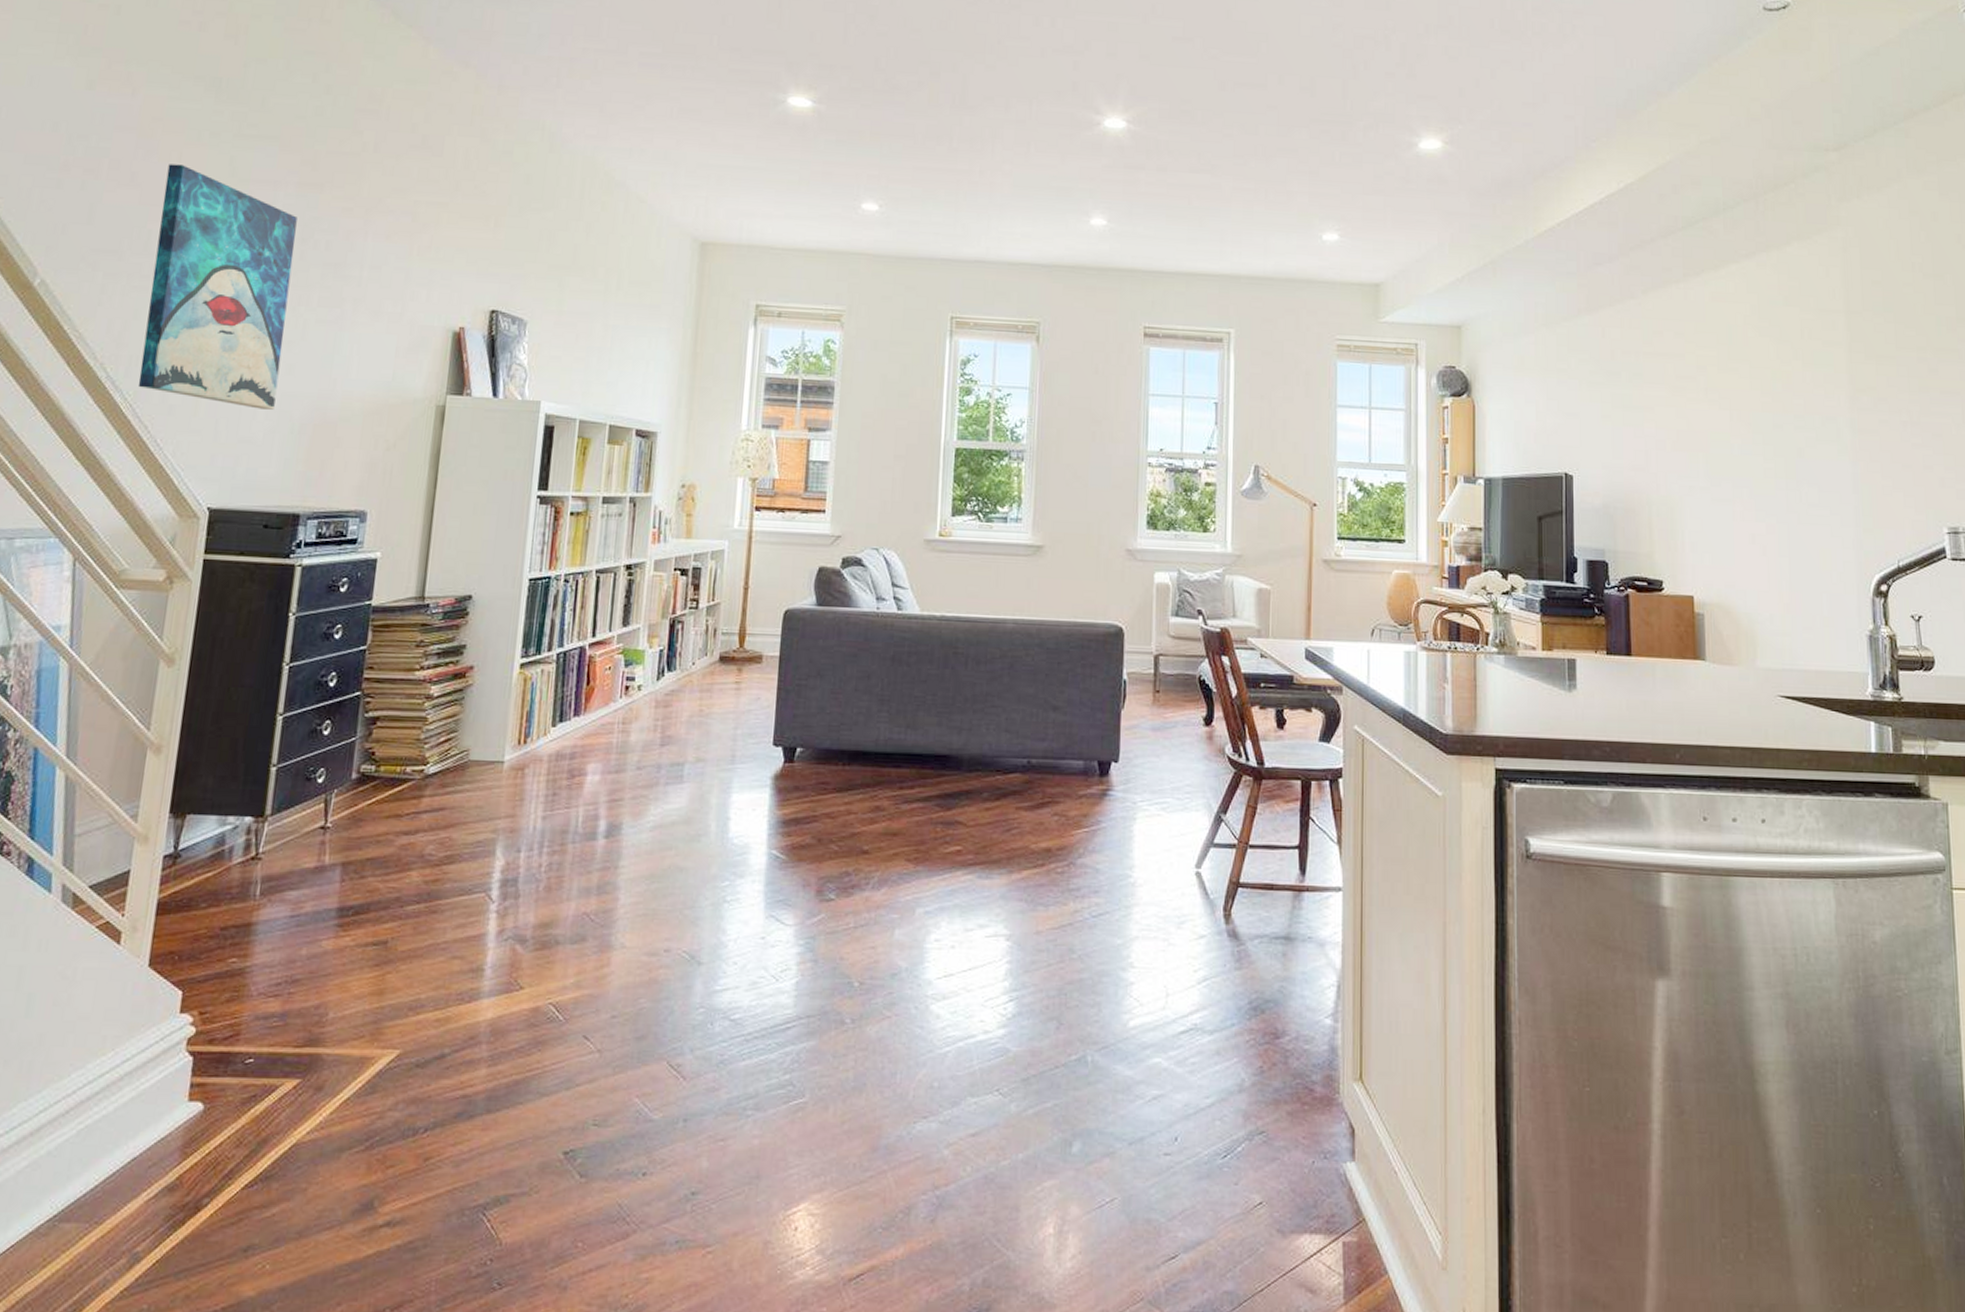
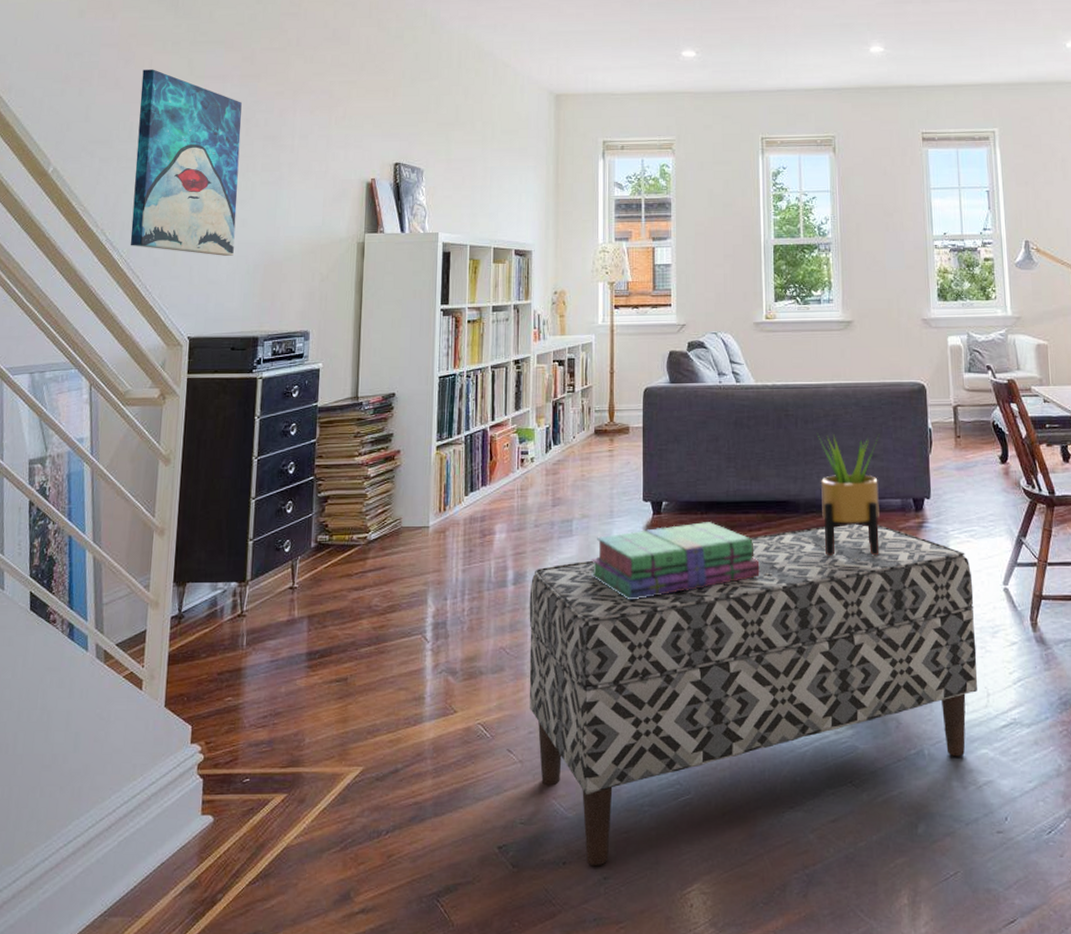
bench: none [615,785,1160,1179] -> present [529,522,978,867]
stack of books: none [702,775,909,864] -> present [590,522,760,600]
potted plant: none [988,677,1065,825] -> present [817,433,880,555]

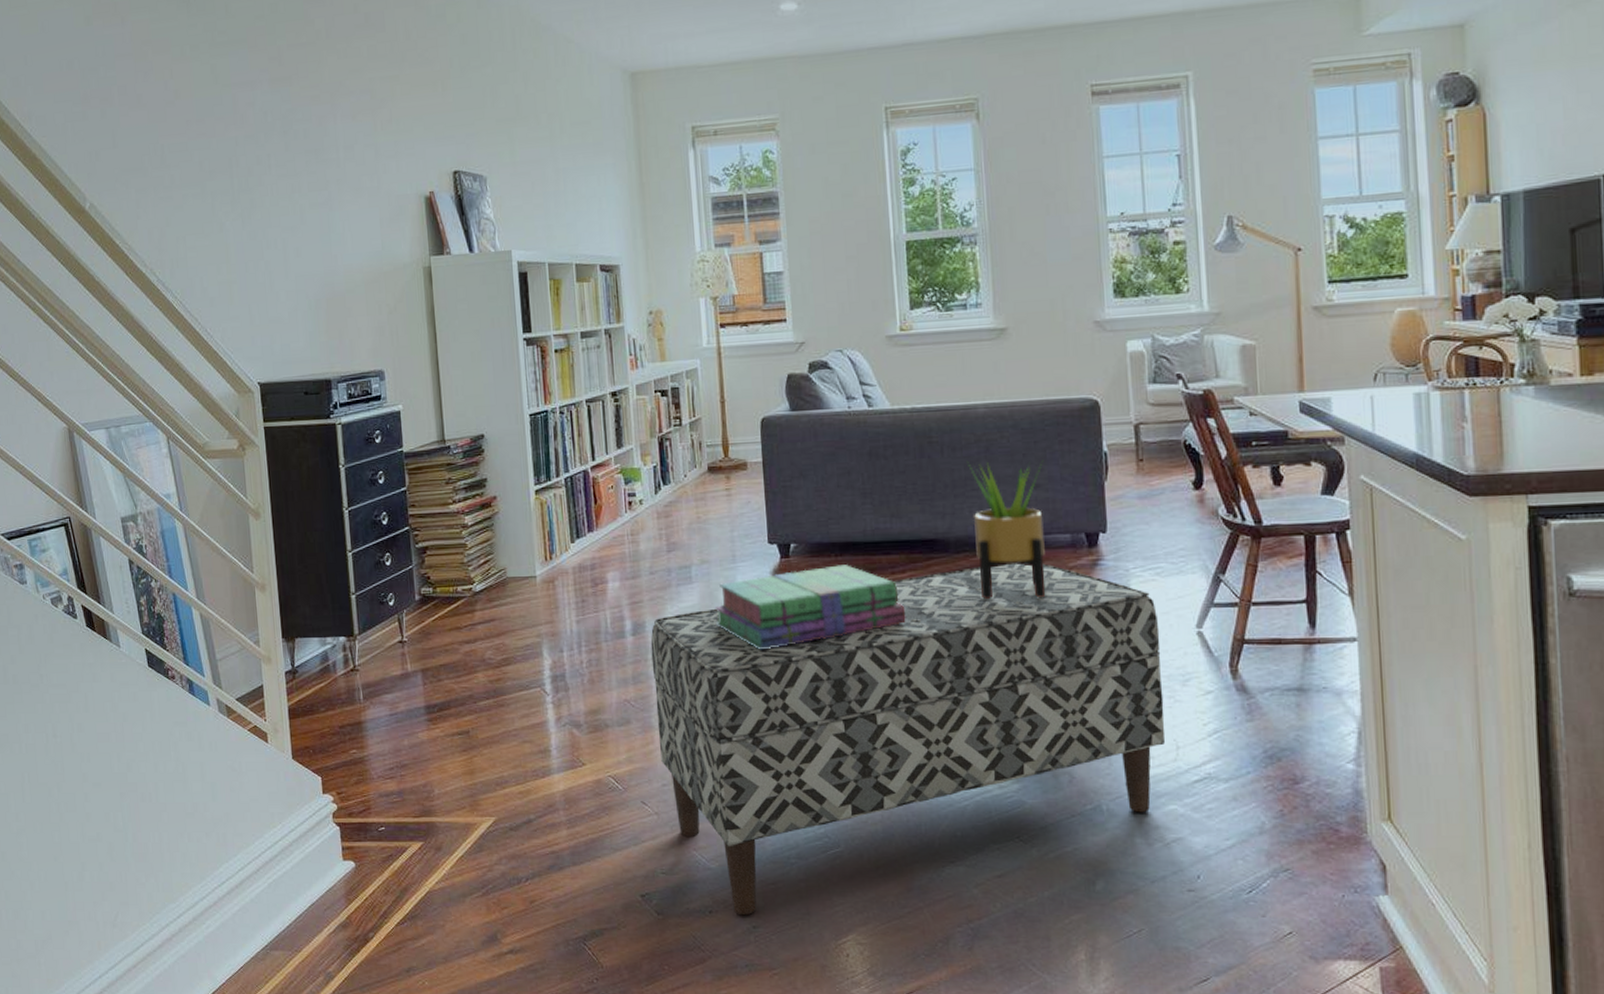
wall art: present [130,69,242,256] -> none [164,80,292,292]

